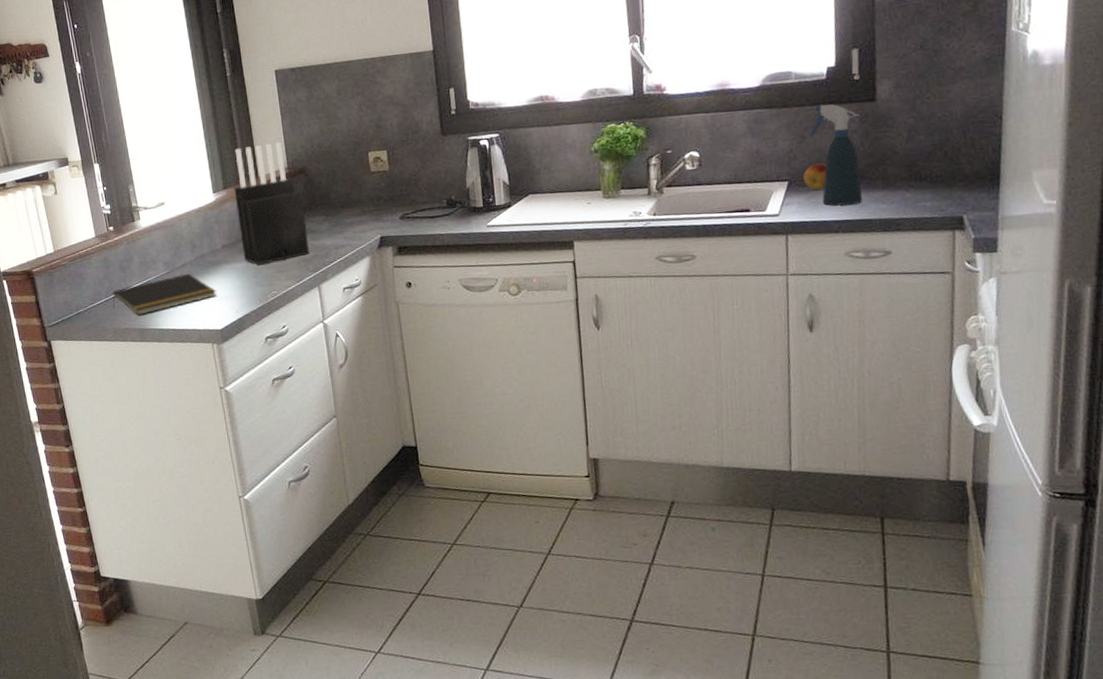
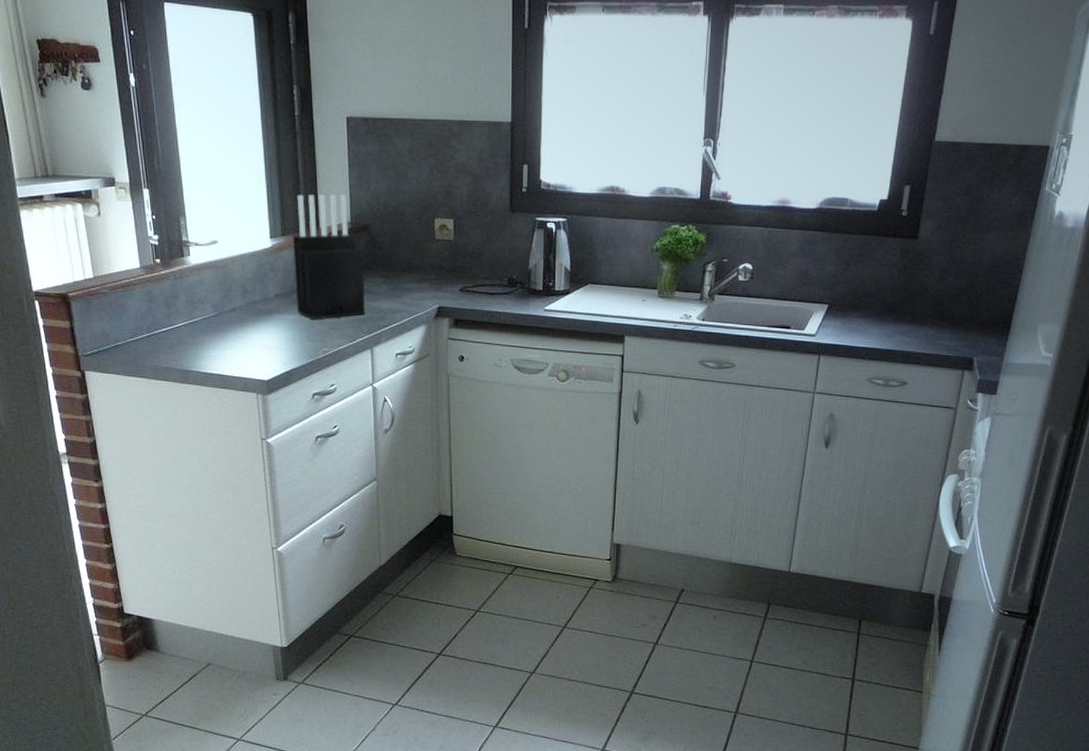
notepad: present [112,273,217,315] -> none [154,318,266,356]
fruit: present [803,162,827,191] -> none [842,290,864,317]
spray bottle: present [810,104,862,206] -> none [854,235,901,334]

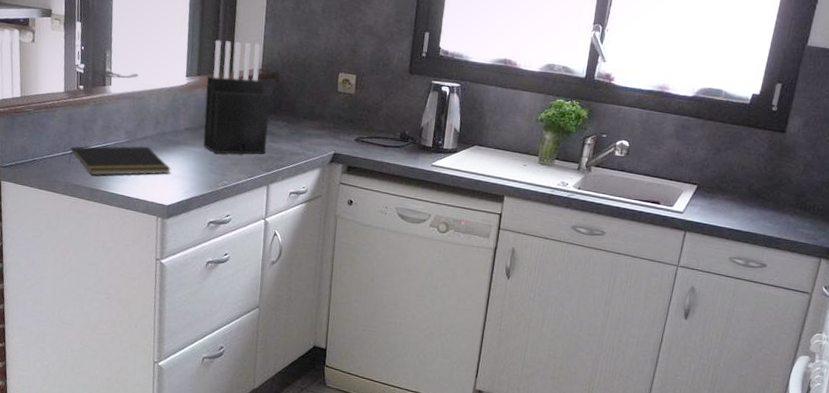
notepad: none [154,318,266,356] -> present [68,146,172,176]

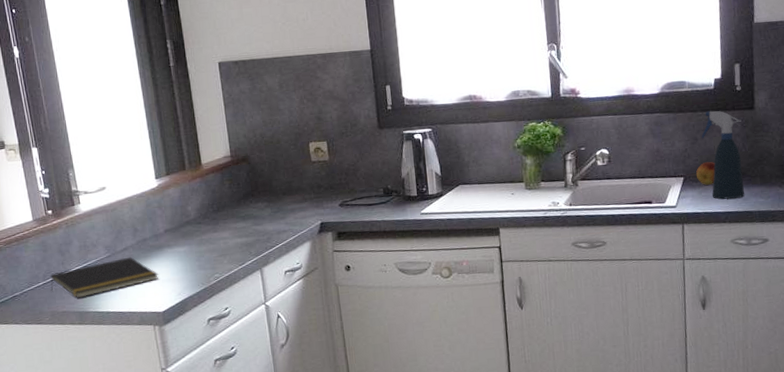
knife block: present [203,40,270,155] -> none [176,131,252,249]
fruit: none [710,175,732,199] -> present [696,161,715,186]
spray bottle: none [722,125,770,218] -> present [701,110,745,199]

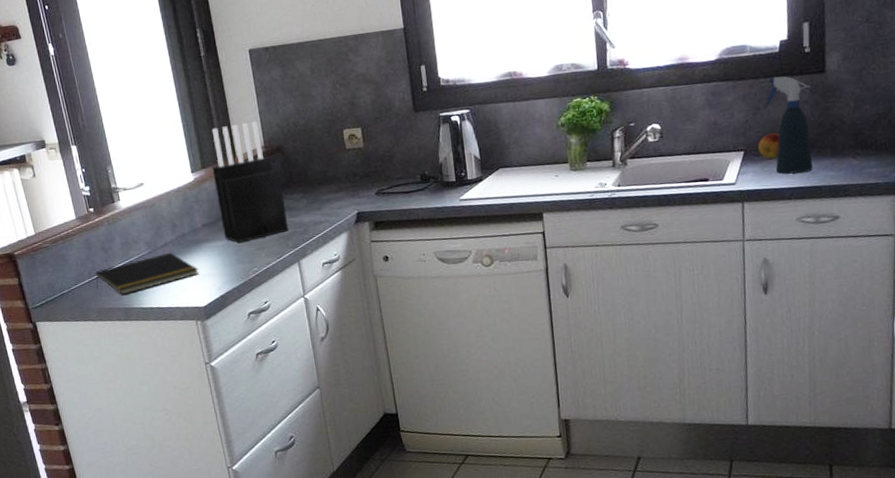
knife block: none [176,131,252,249] -> present [212,121,289,243]

